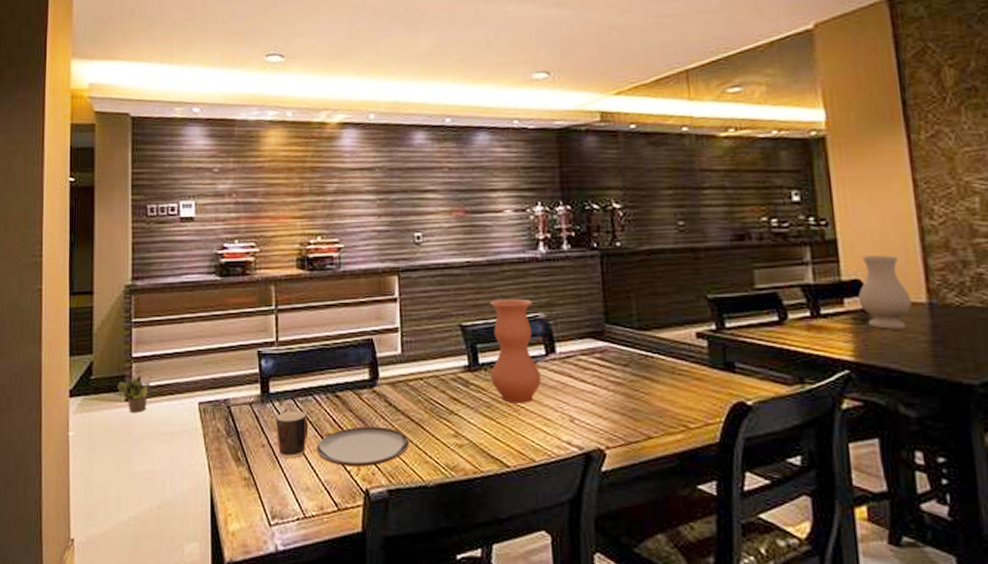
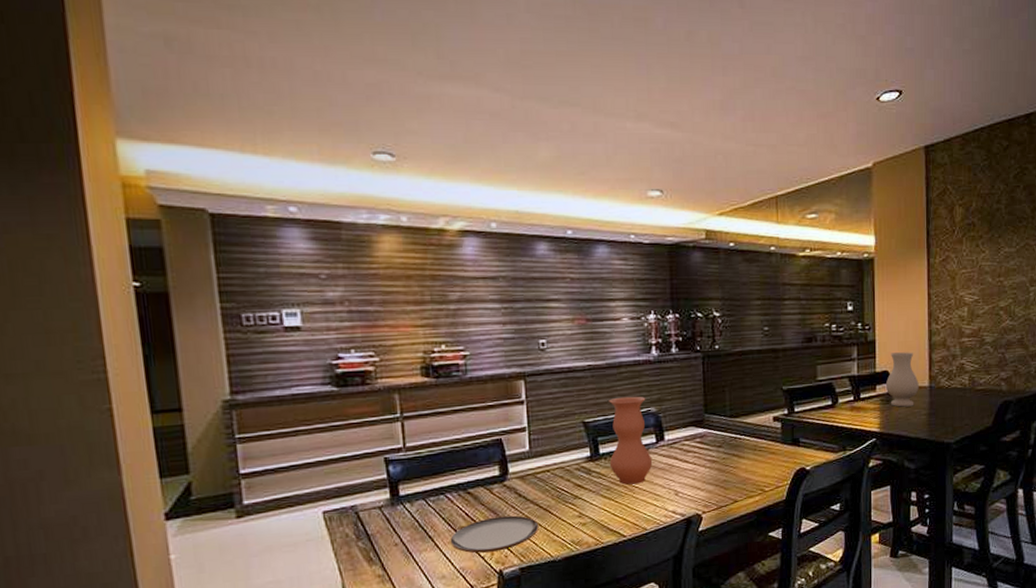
potted plant: present [116,375,151,413] -> none [223,490,266,529]
mug: present [276,410,309,459] -> none [408,509,442,553]

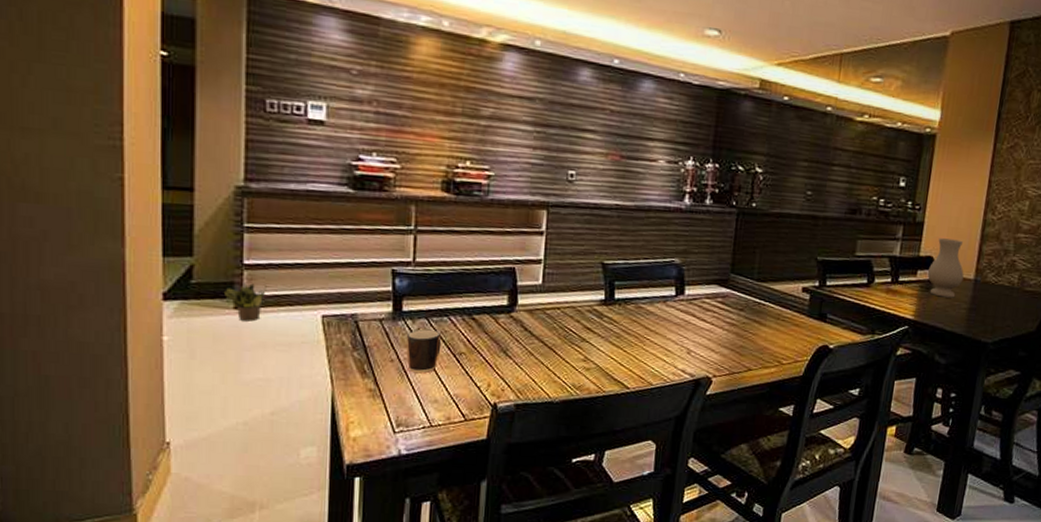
potted plant: none [223,490,266,529] -> present [223,283,267,321]
mug: none [408,509,442,553] -> present [407,329,442,374]
plate: present [450,515,539,554] -> none [447,347,541,384]
vase: present [609,396,653,485] -> none [623,242,671,336]

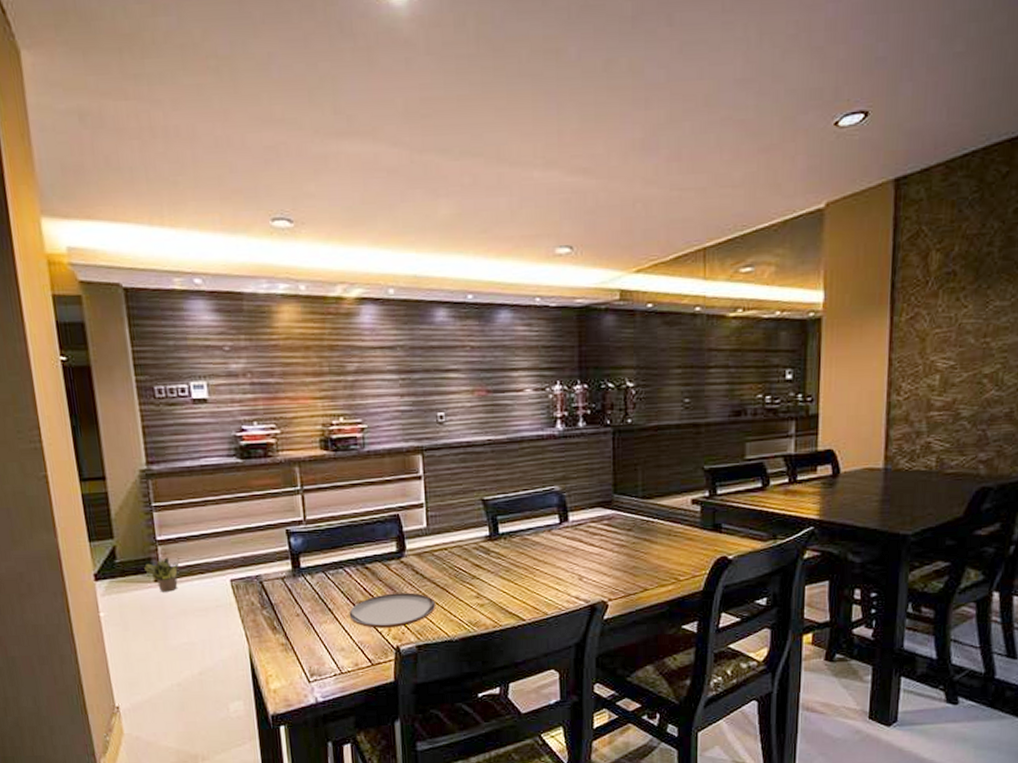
mug: present [407,329,442,374] -> none [308,582,341,625]
plate: none [447,347,541,384] -> present [349,592,436,628]
vase: present [927,238,964,298] -> none [828,428,871,492]

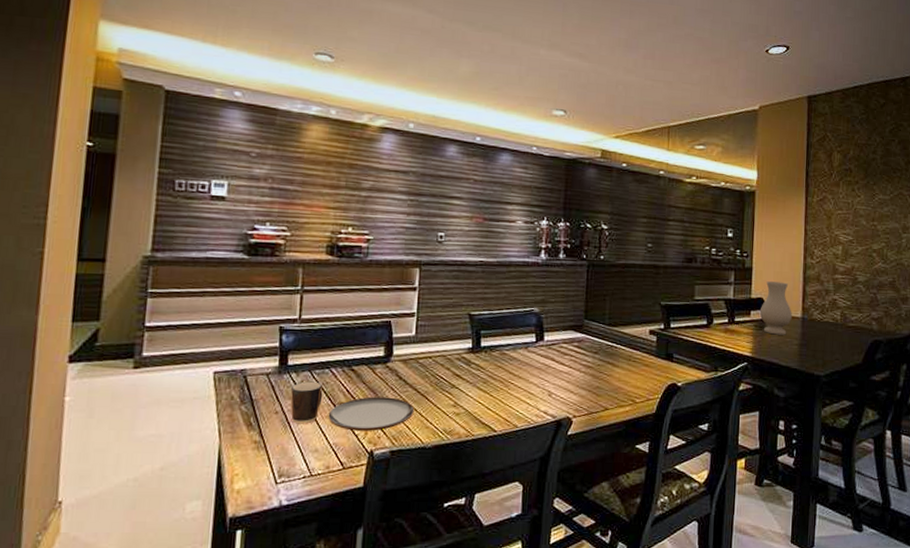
potted plant: present [143,557,179,592] -> none [124,344,165,380]
mug: none [308,582,341,625] -> present [291,381,323,424]
vase: none [828,428,871,492] -> present [759,281,792,335]

